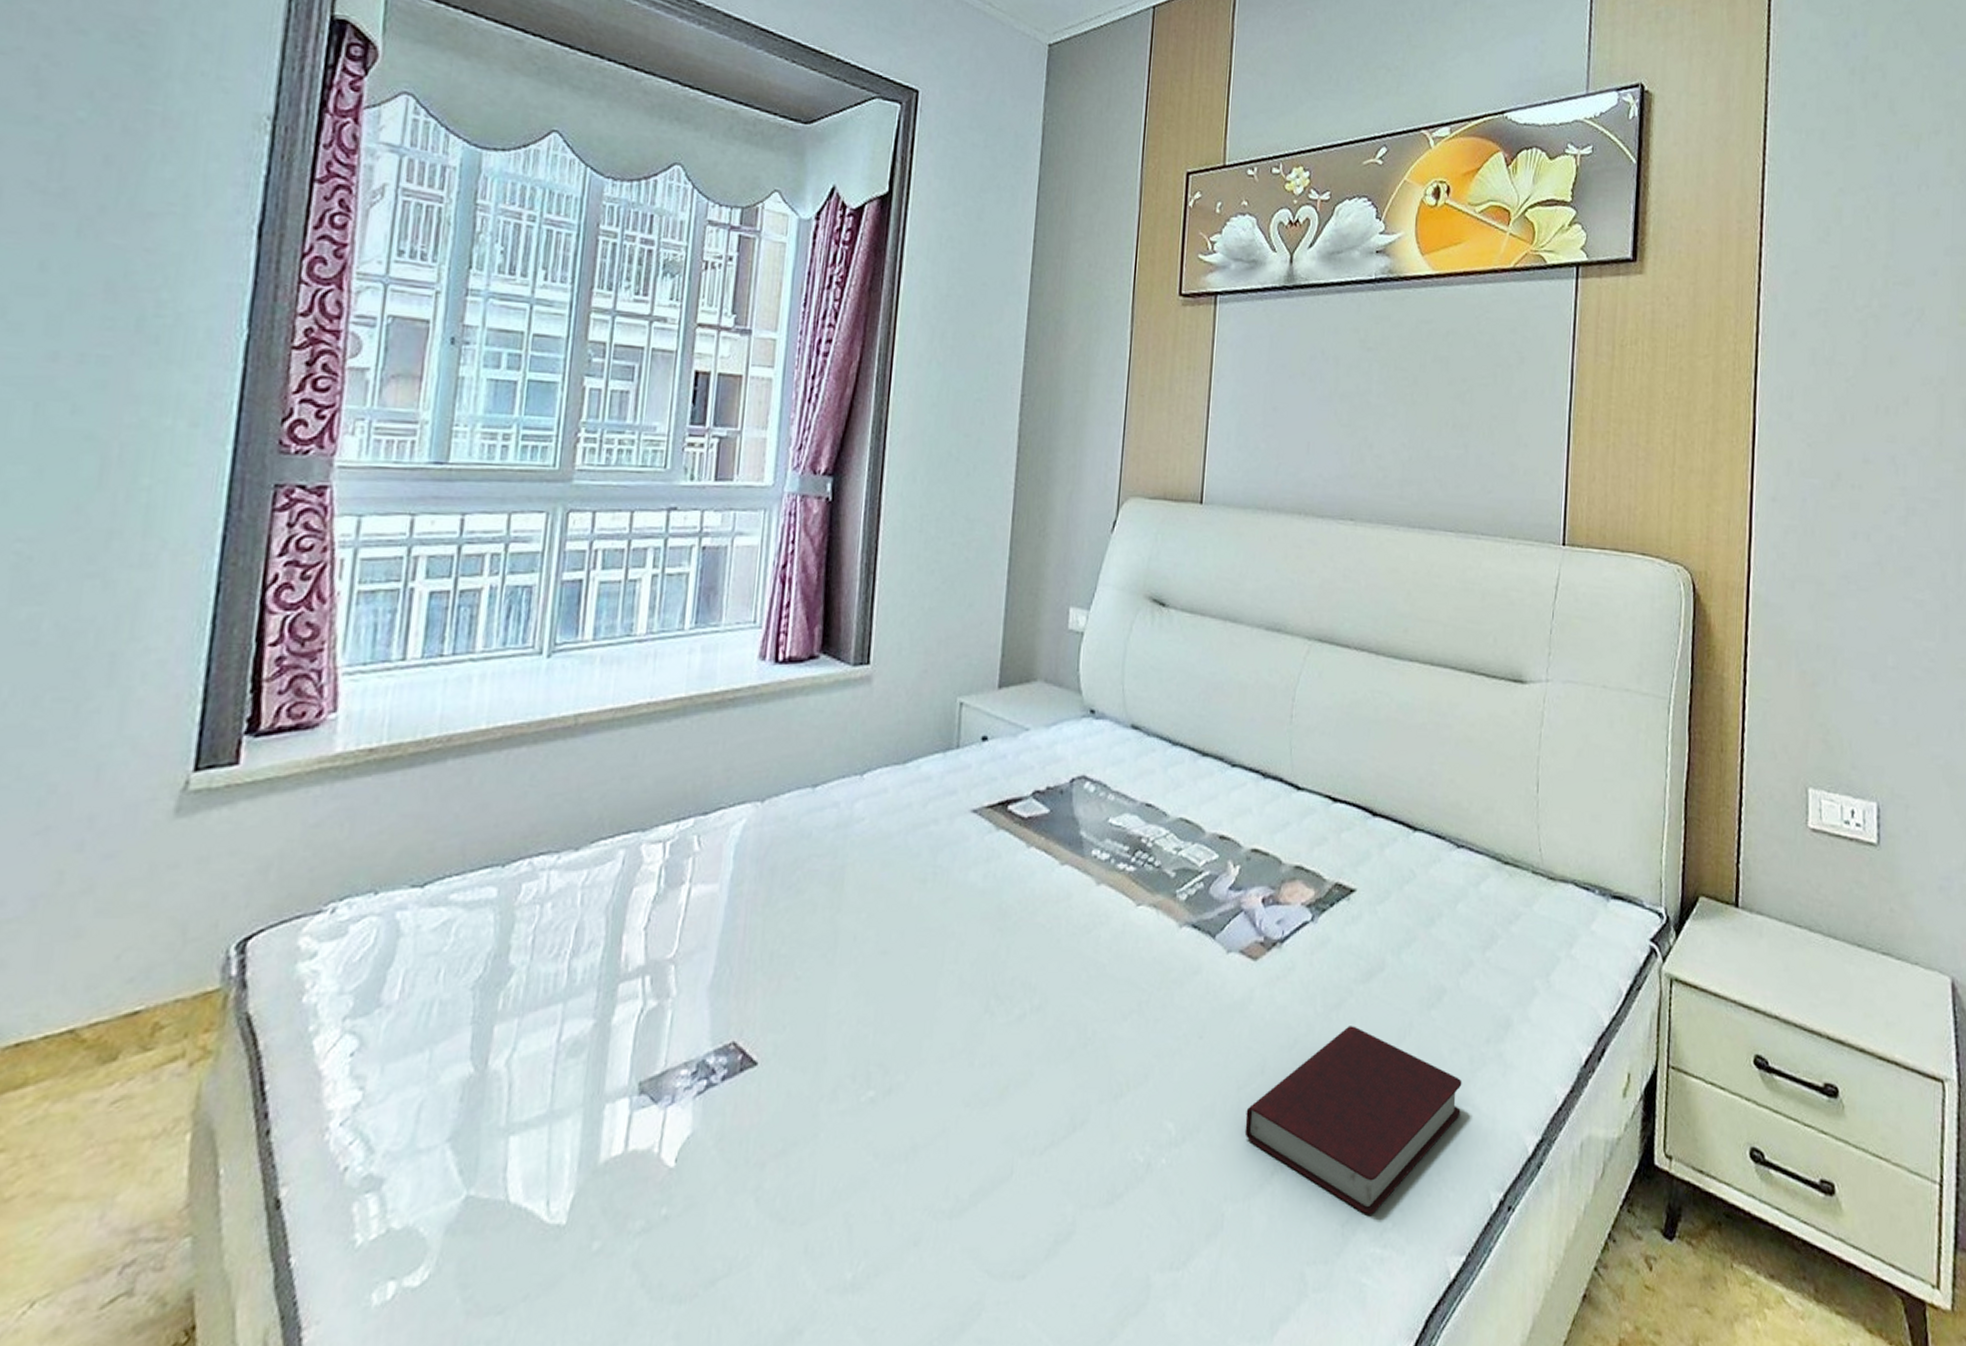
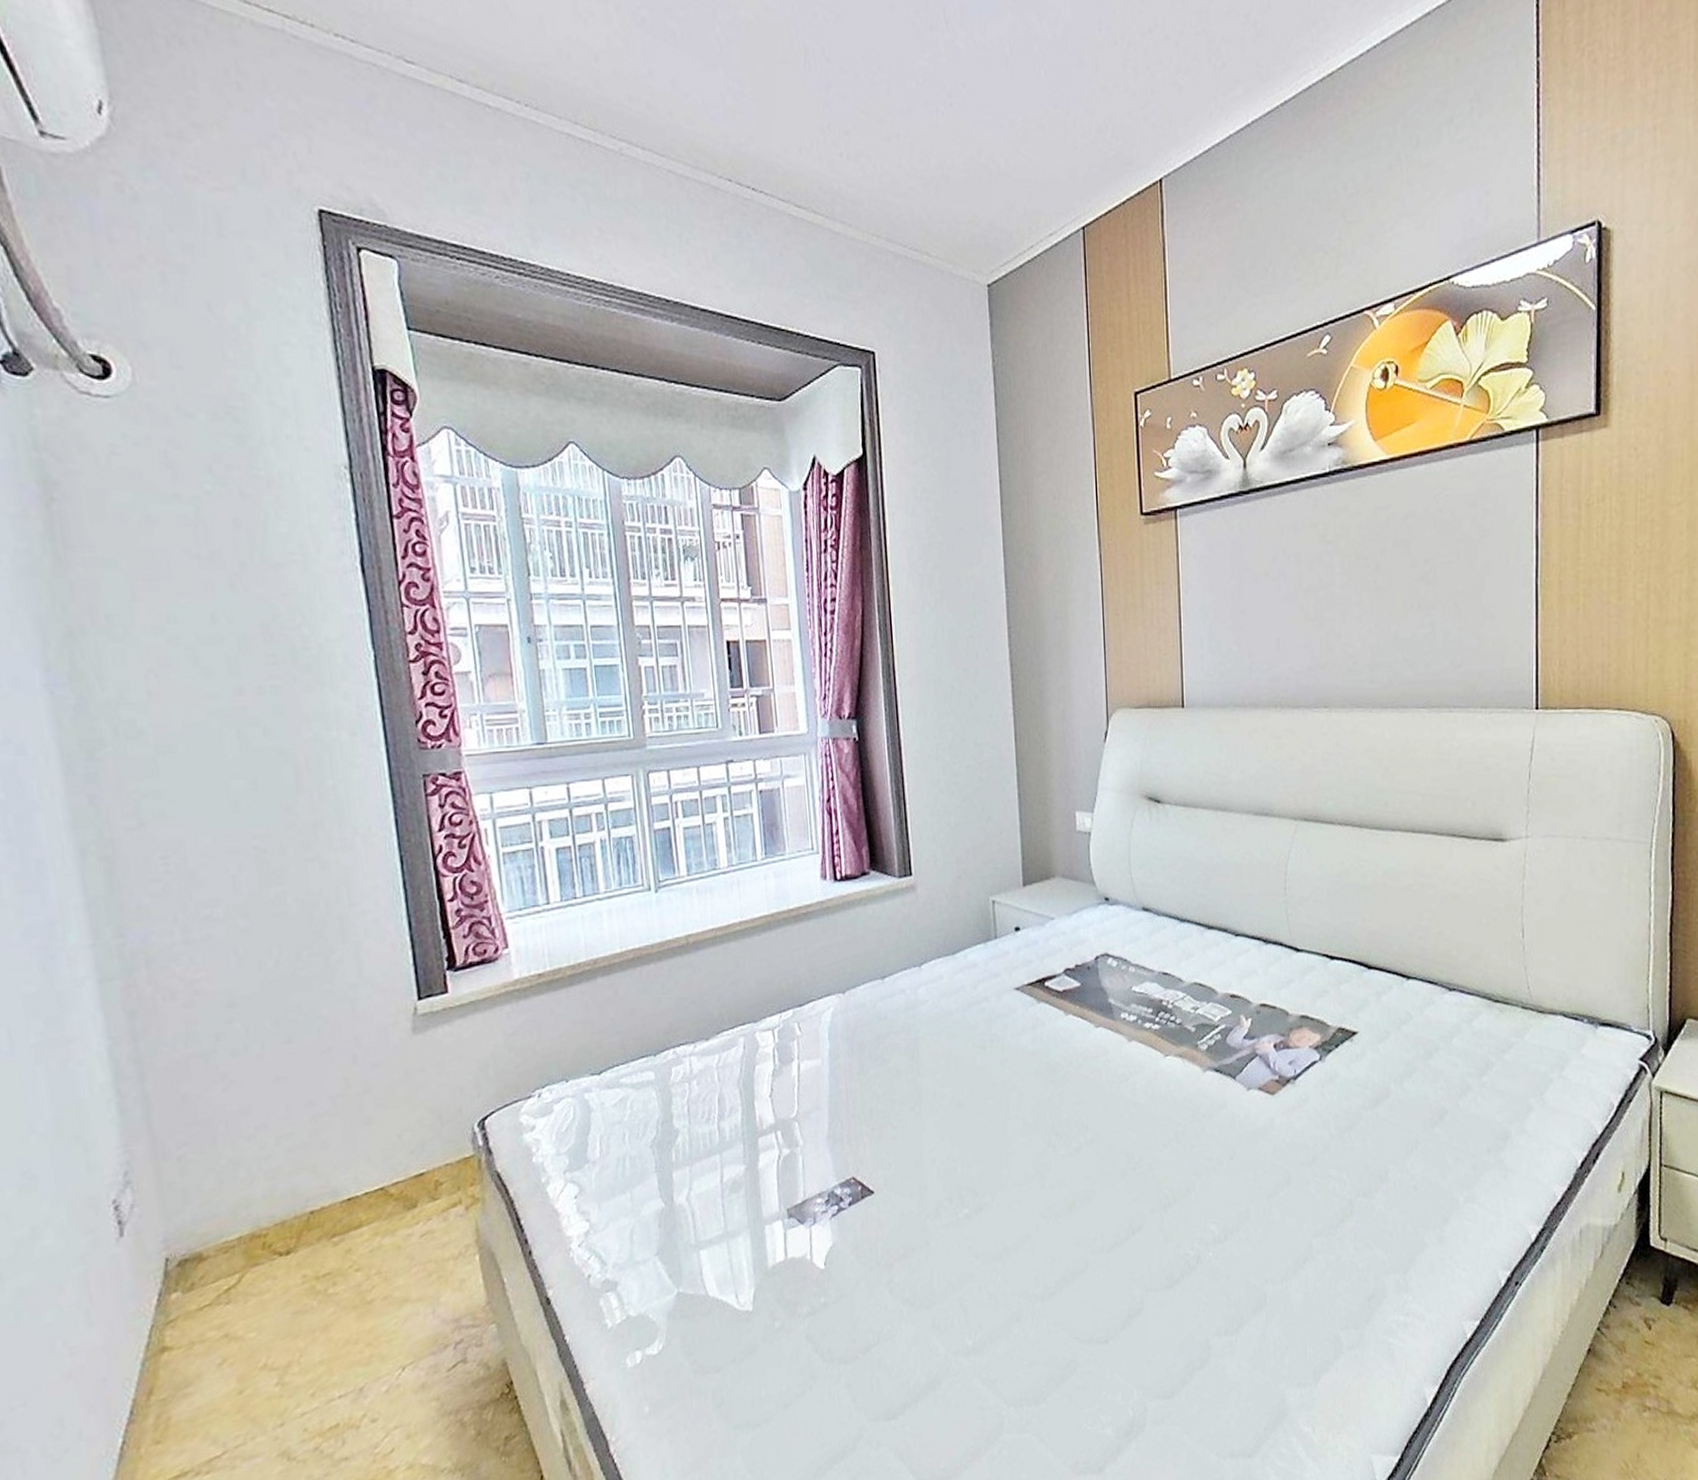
book: present [1244,1026,1462,1215] -> none [1277,1143,1467,1291]

